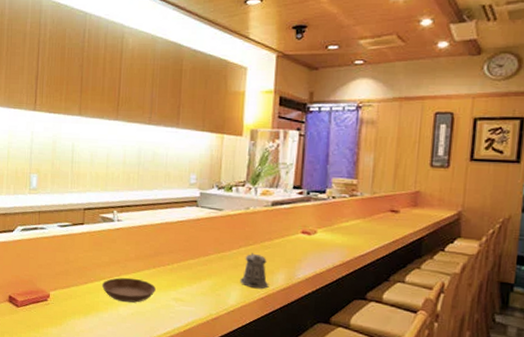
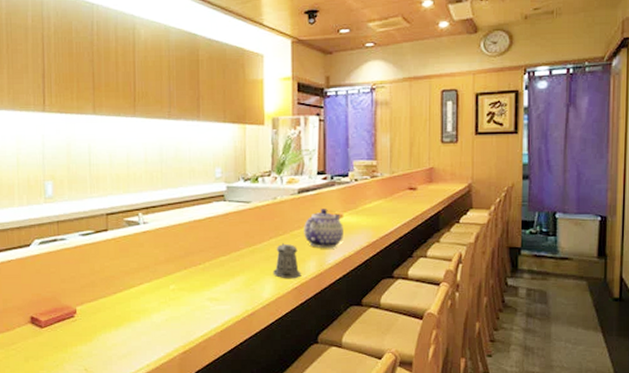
saucer: present [101,277,156,303] -> none [131,282,189,309]
teapot: none [274,223,317,263] -> present [304,209,343,249]

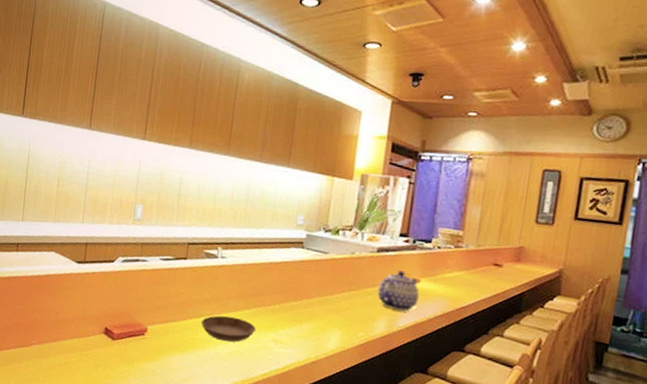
saucer: none [131,282,189,309] -> present [200,315,256,342]
pepper shaker: present [272,243,302,279] -> none [340,298,370,336]

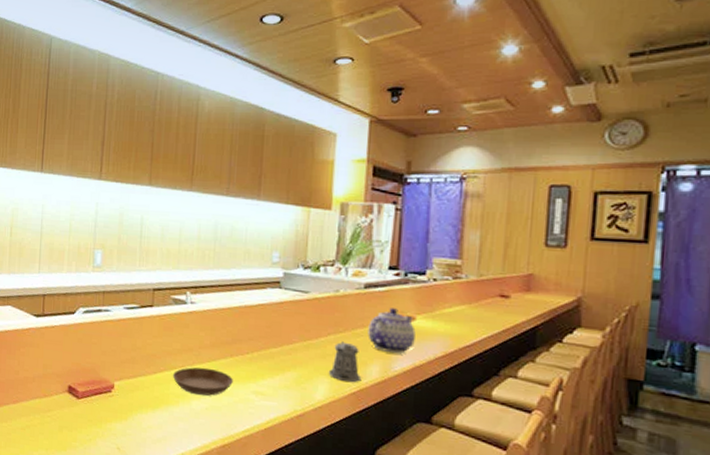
pepper shaker: none [340,298,370,336] -> present [328,341,362,383]

